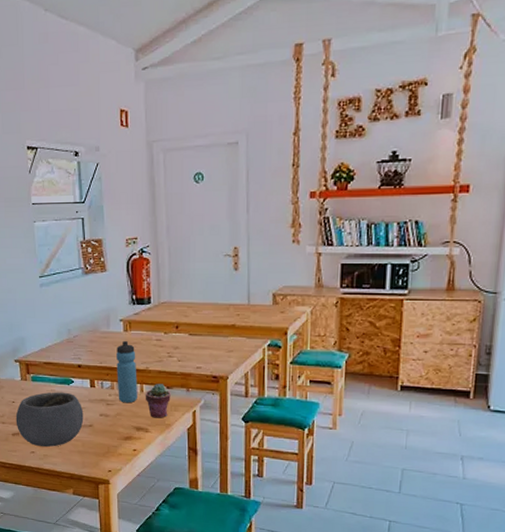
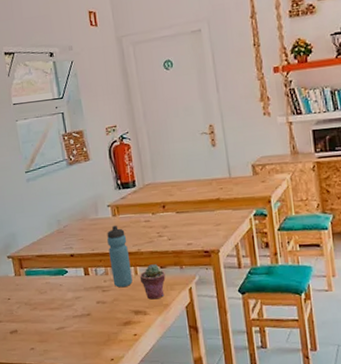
bowl: present [15,392,84,447] -> none [12,283,81,343]

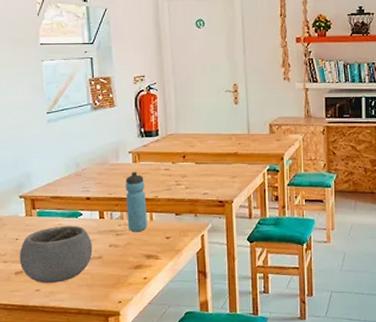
bowl: none [12,283,81,343] -> present [19,225,93,284]
potted succulent: present [139,264,166,300] -> none [154,211,180,245]

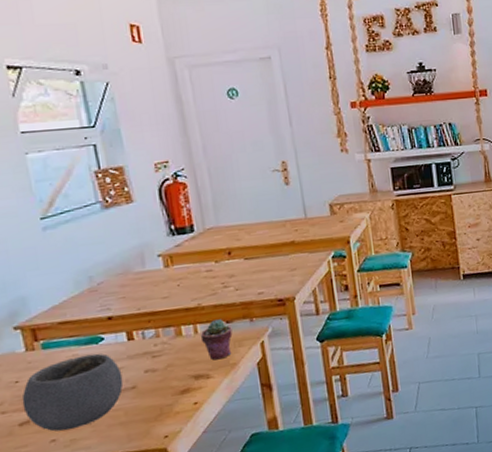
water bottle: present [126,171,147,232] -> none [157,277,192,351]
potted succulent: none [154,211,180,245] -> present [200,319,233,361]

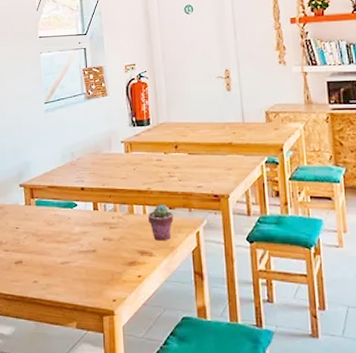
bowl: present [21,353,124,432] -> none [19,216,87,276]

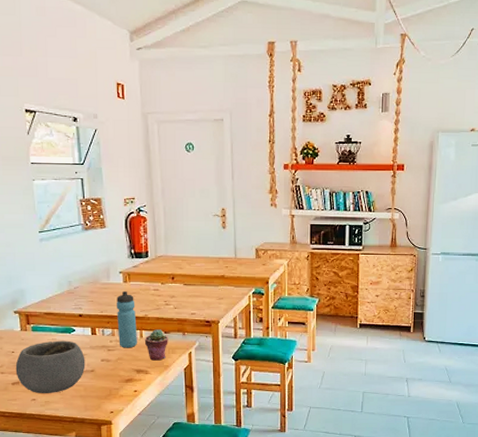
bowl: none [19,216,87,276] -> present [15,340,86,394]
water bottle: none [118,161,140,226] -> present [117,290,137,348]

